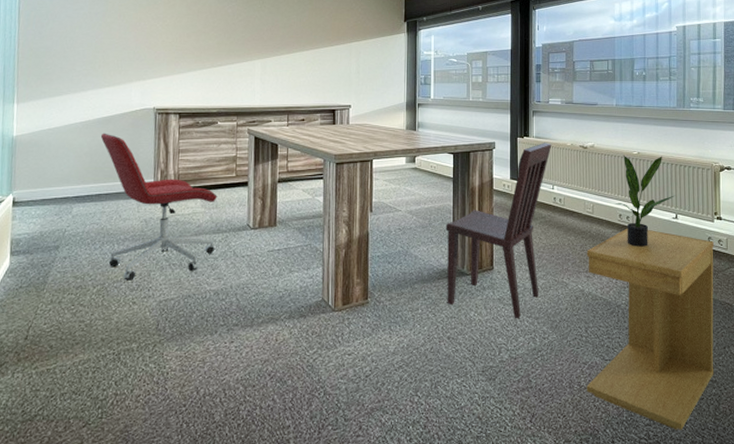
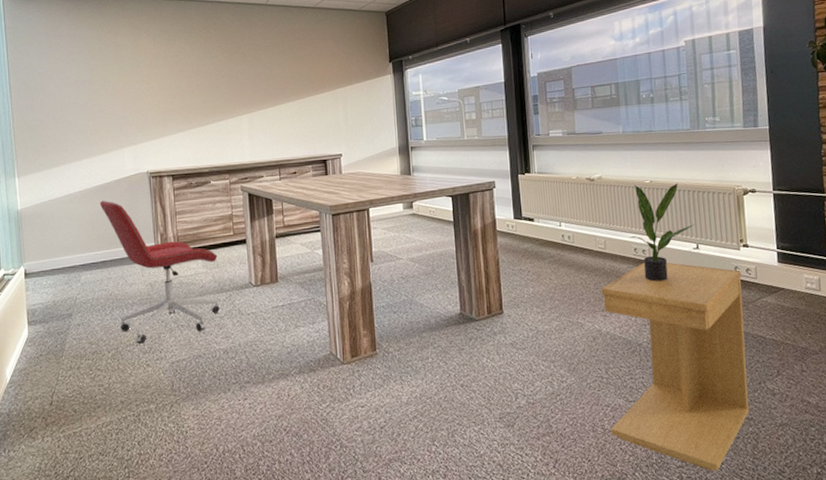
dining chair: present [445,143,552,318] -> none [449,178,556,363]

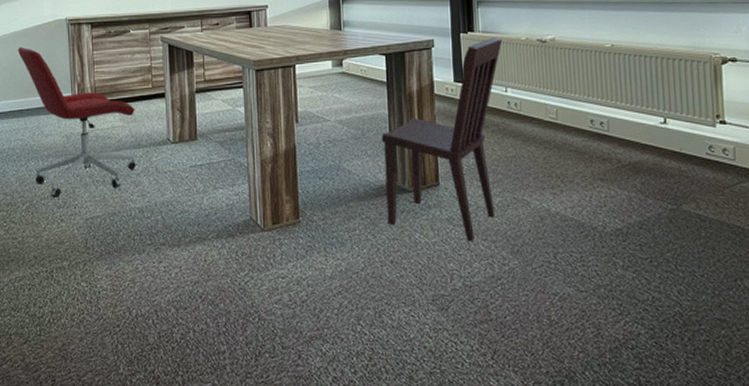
dining chair: none [449,178,556,363] -> present [381,38,503,241]
side table: present [601,262,750,472] -> none [551,136,723,377]
potted plant: present [628,183,695,282] -> none [584,48,663,158]

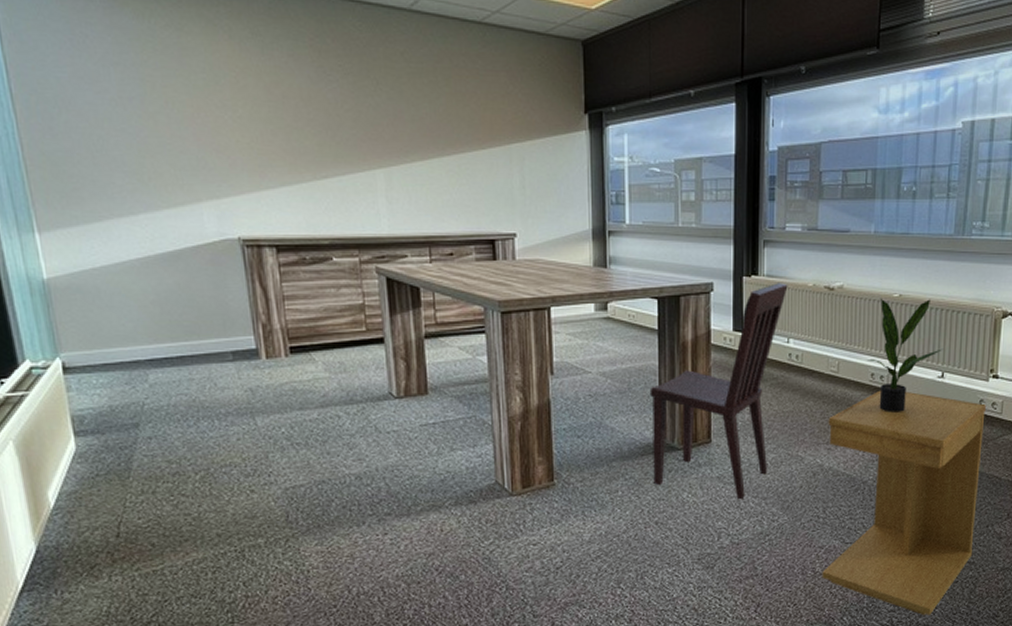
office chair: present [17,47,137,198] -> none [168,273,351,465]
side table: none [551,136,723,377] -> present [822,390,986,616]
potted plant: none [584,48,663,158] -> present [866,298,944,413]

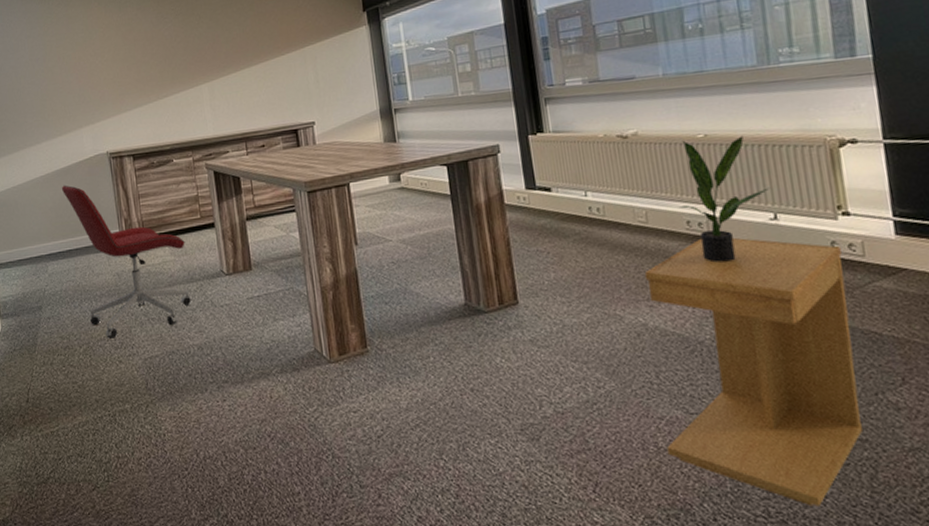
office chair: none [168,273,351,465] -> present [61,185,192,339]
dining chair: present [649,283,788,499] -> none [449,137,585,363]

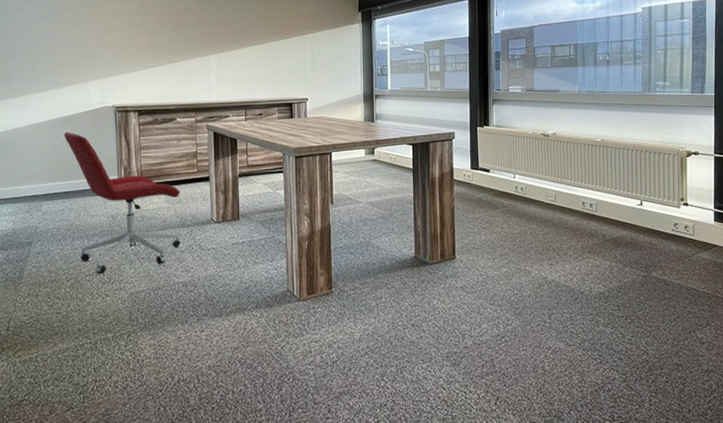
side table: present [644,237,864,507] -> none [549,215,680,412]
potted plant: present [678,135,771,263] -> none [578,142,640,234]

